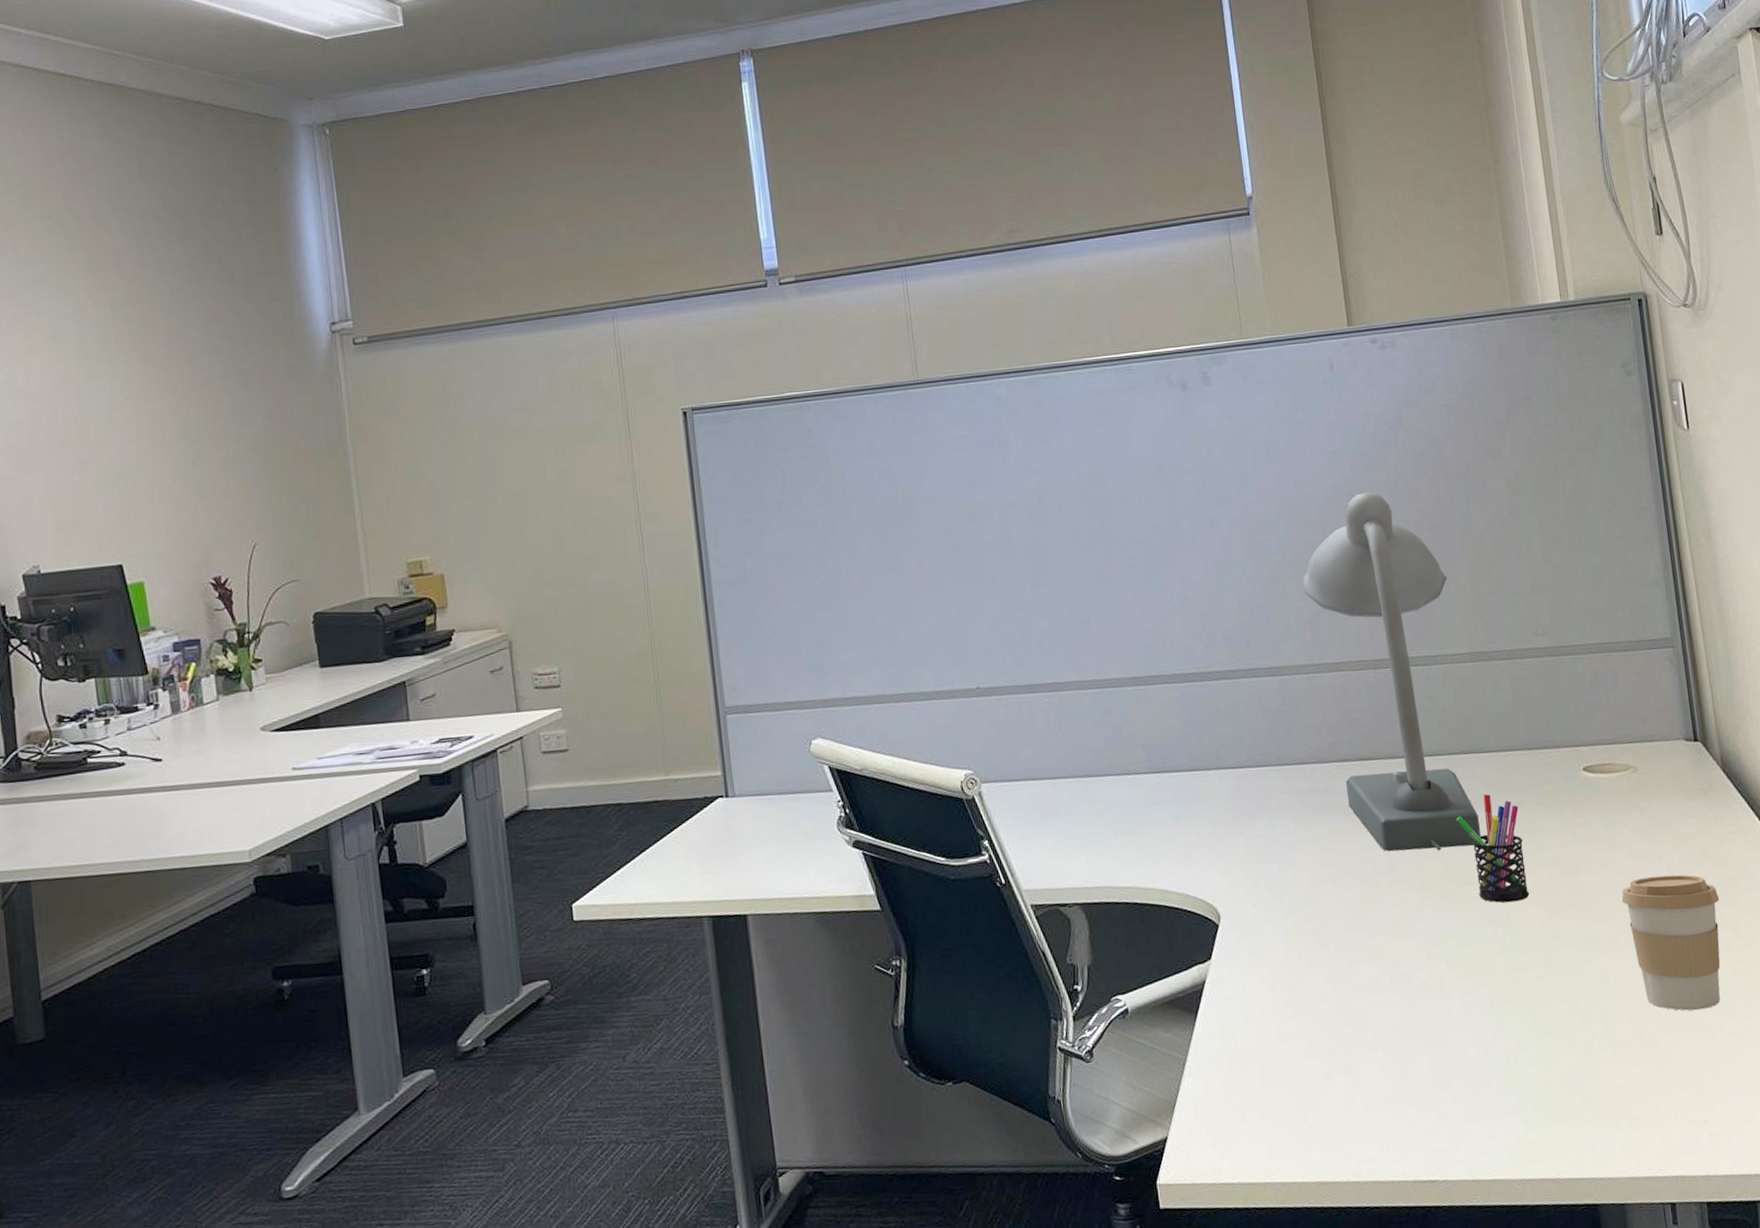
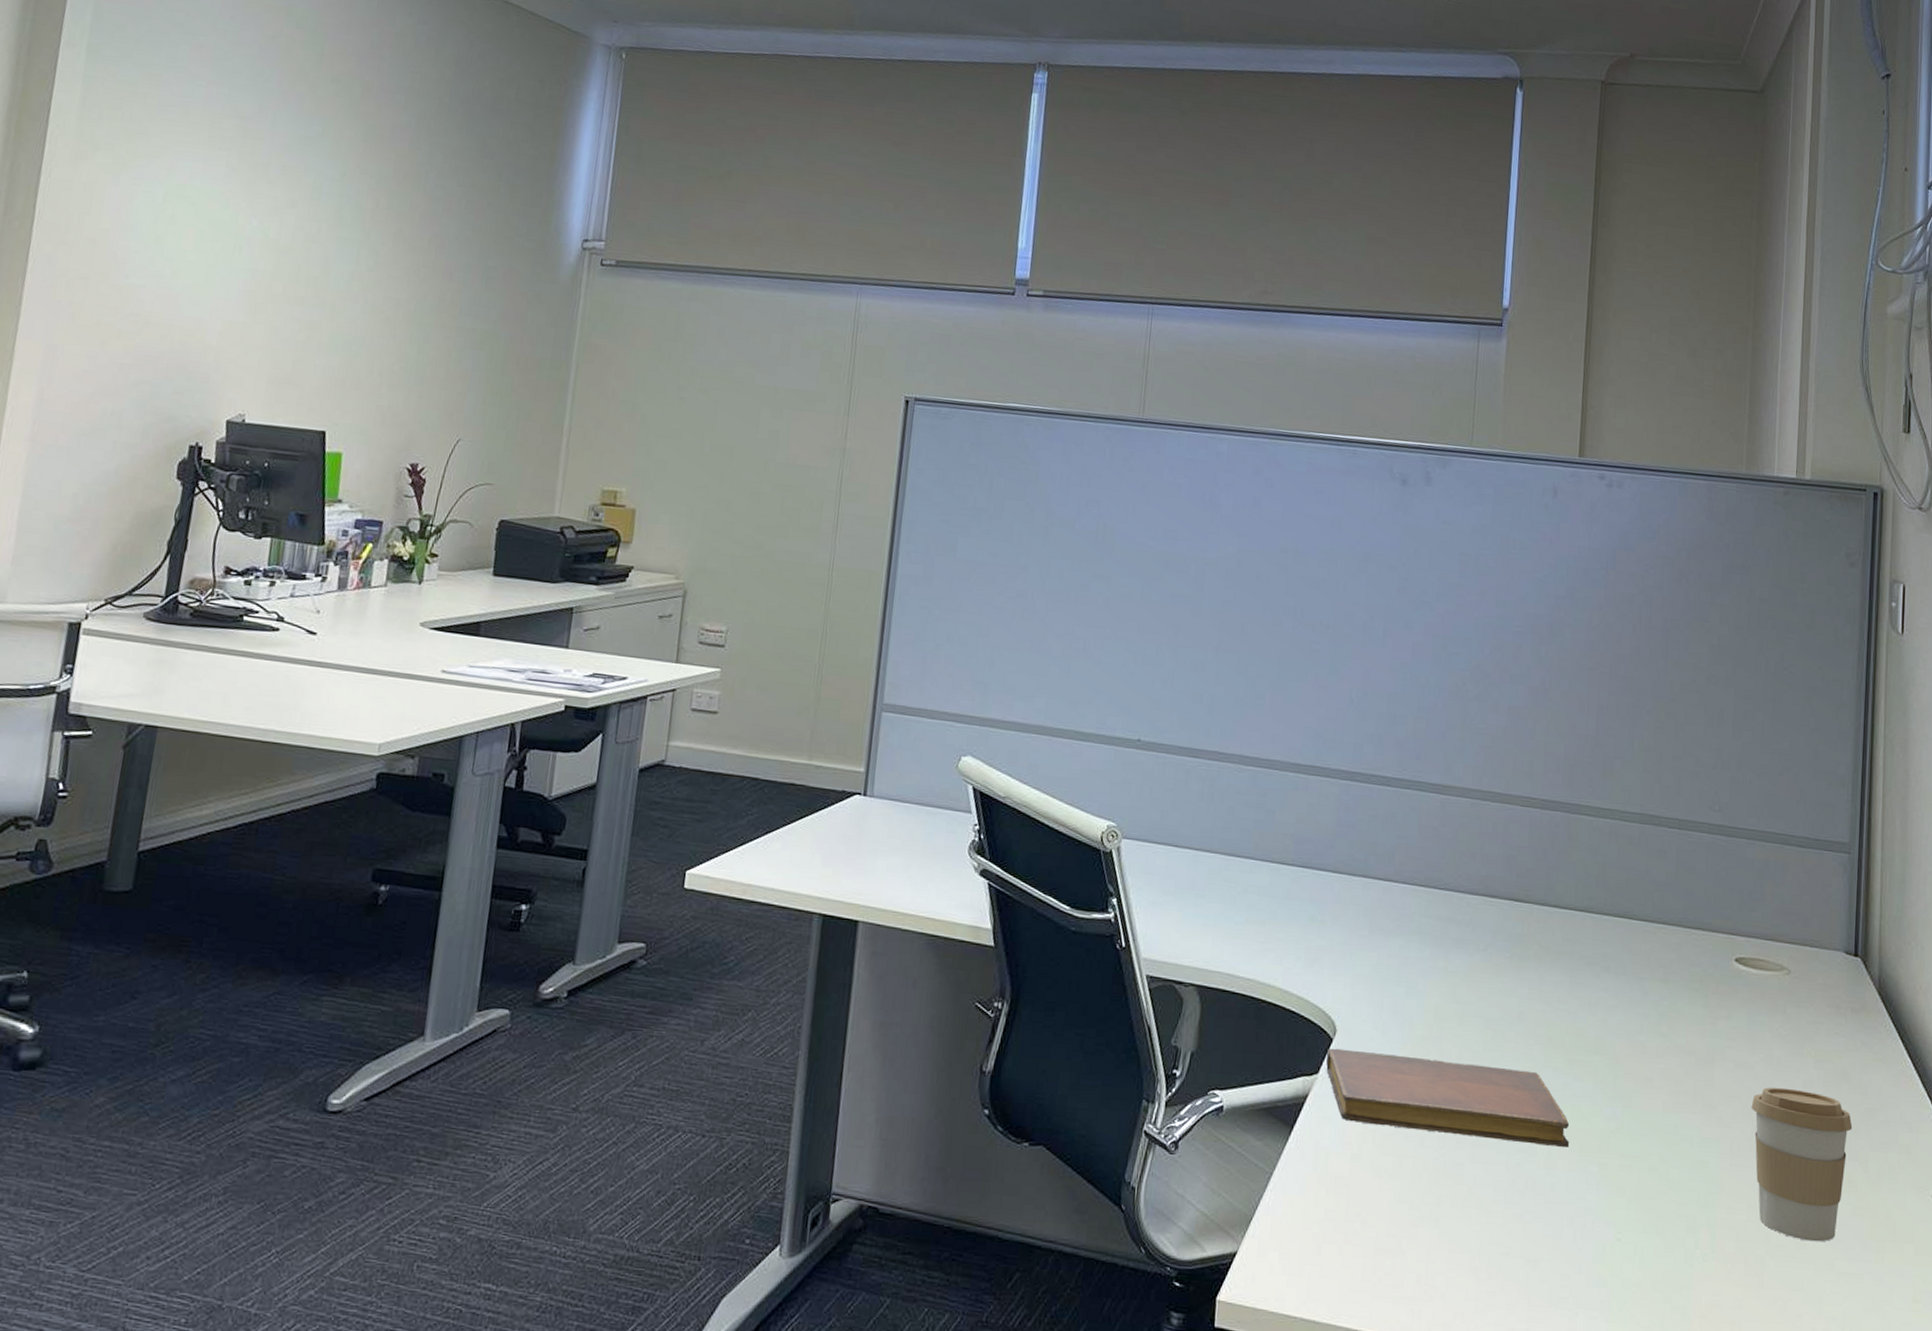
notebook: none [1215,913,1458,997] -> present [1326,1048,1569,1148]
desk lamp: present [1303,492,1481,852] -> none [1485,626,1632,1014]
pen holder: present [1455,794,1530,903] -> none [1595,964,1662,1084]

